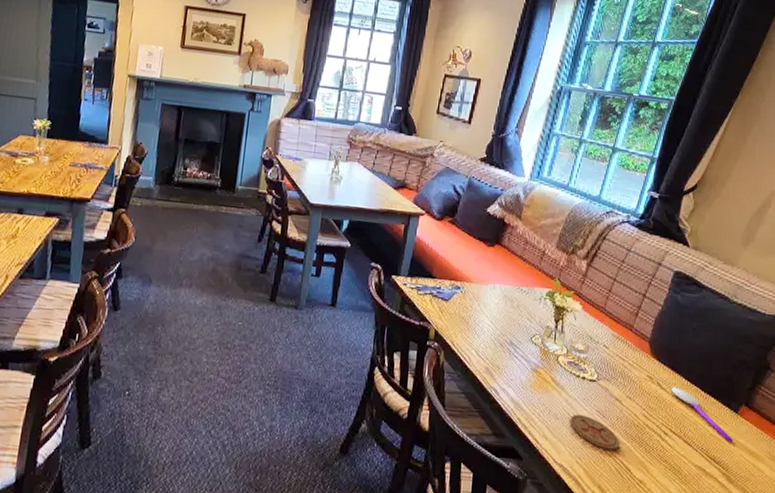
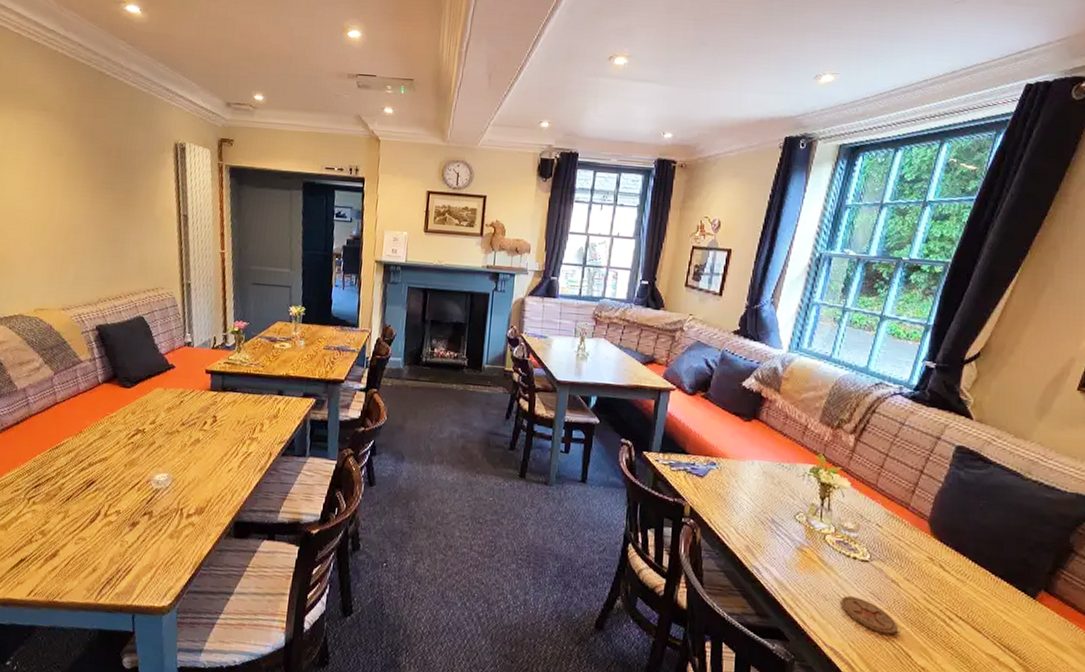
spoon: present [670,387,733,443] -> none [955,569,1030,631]

